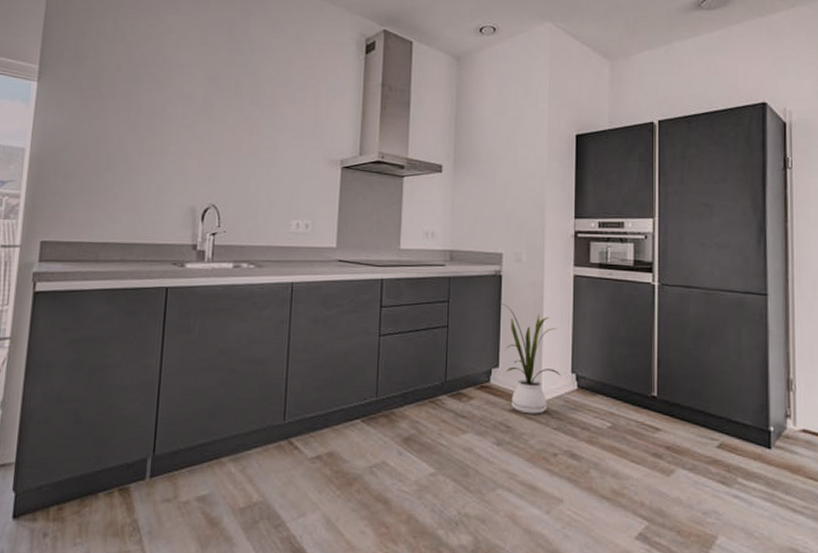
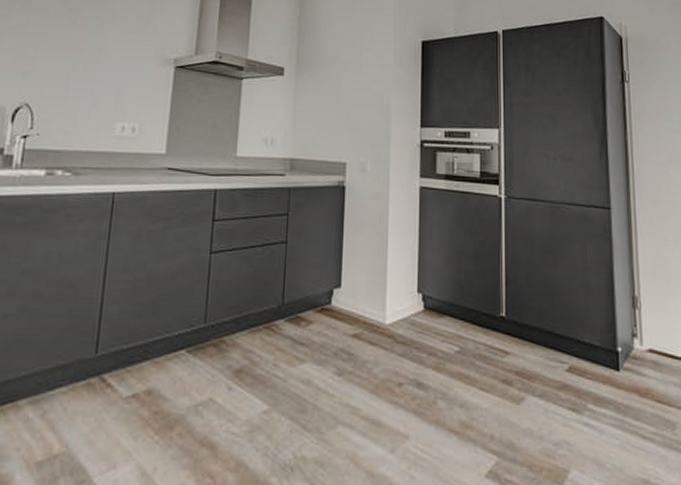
house plant: present [498,302,561,414] -> none [341,216,407,339]

